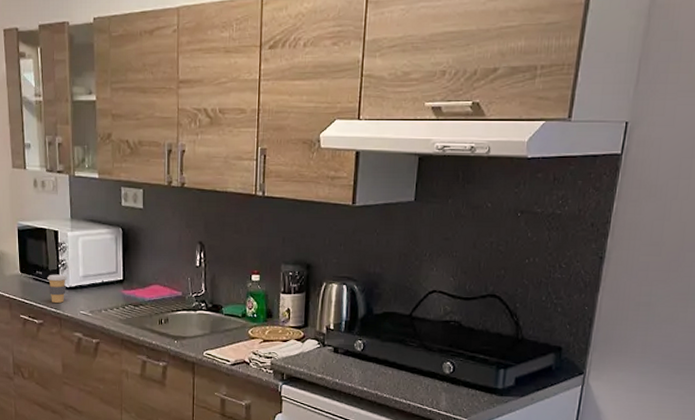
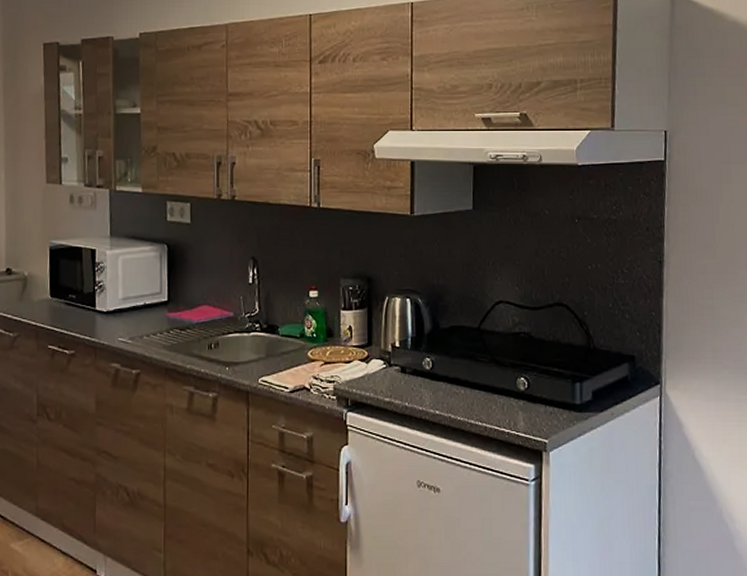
coffee cup: present [47,274,67,303] -> none [82,297,105,329]

